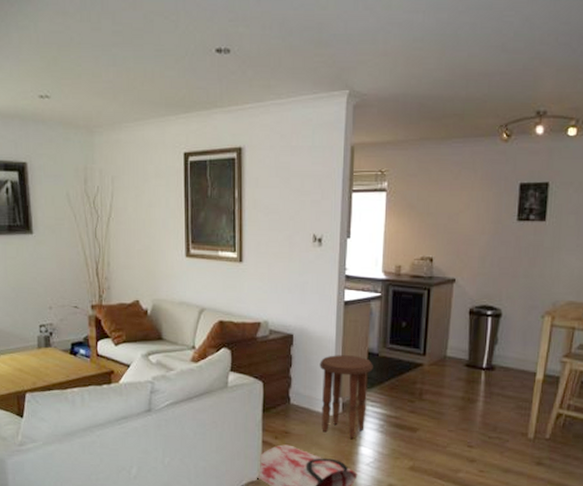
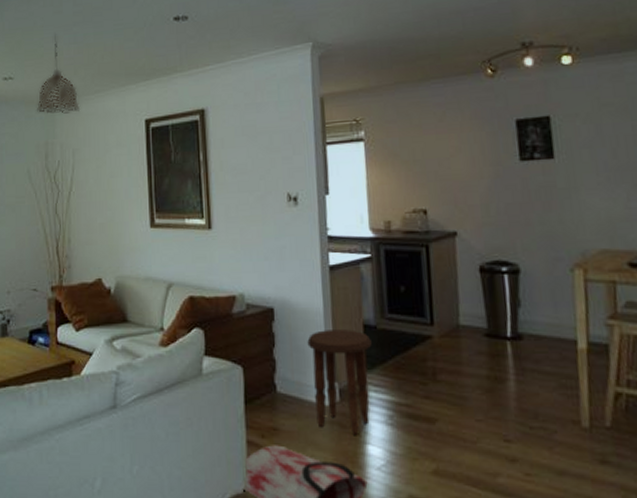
pendant lamp: none [75,53,120,139] -> present [37,34,81,114]

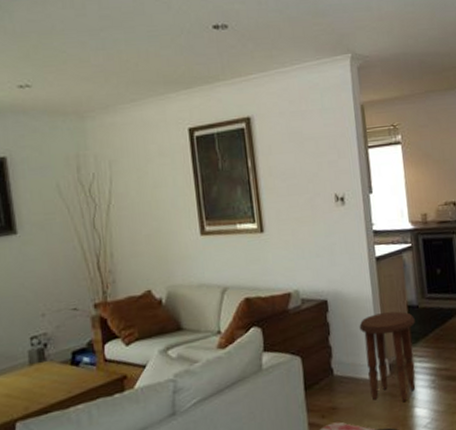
pendant lamp: present [37,34,81,114] -> none [63,38,115,124]

